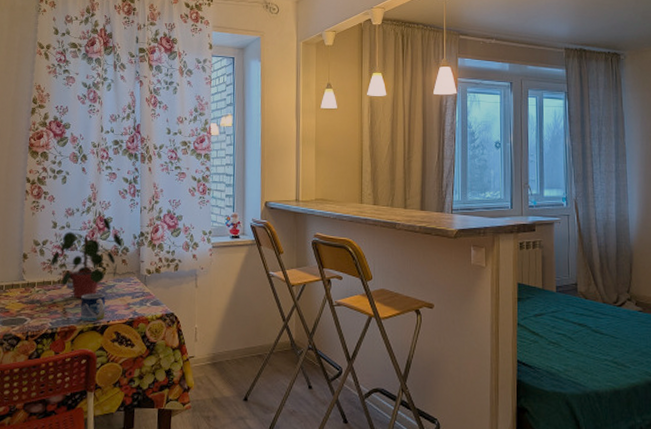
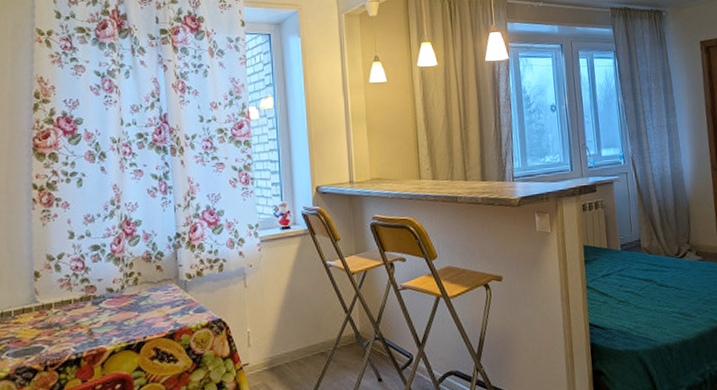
potted plant: present [50,218,122,299] -> none [69,221,155,316]
mug: present [80,293,106,321] -> none [110,306,140,340]

